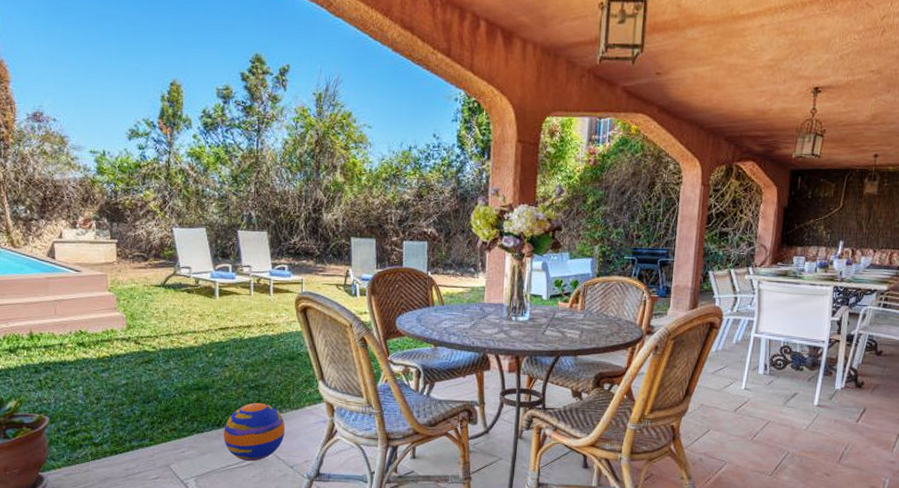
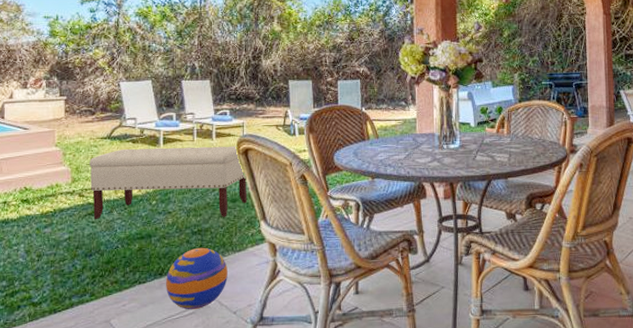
bench: none [144,298,306,375] -> present [89,146,248,219]

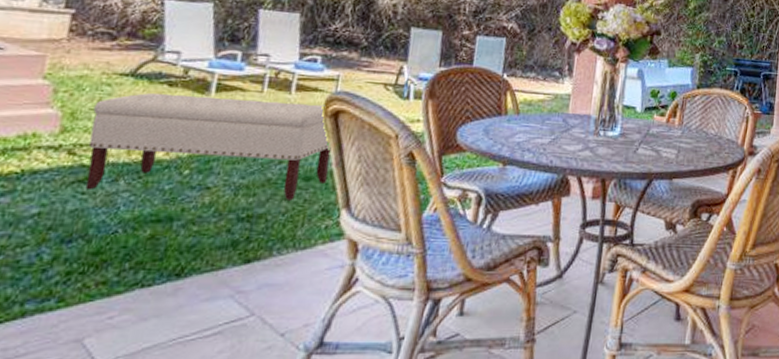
ball: present [166,247,228,310] -> none [182,240,283,329]

